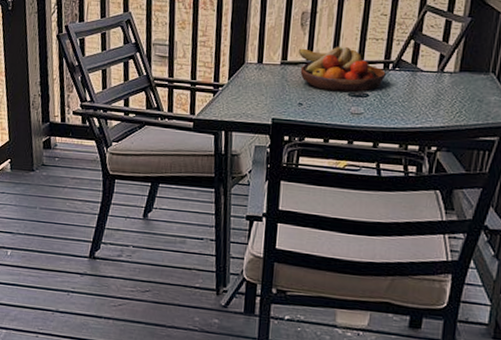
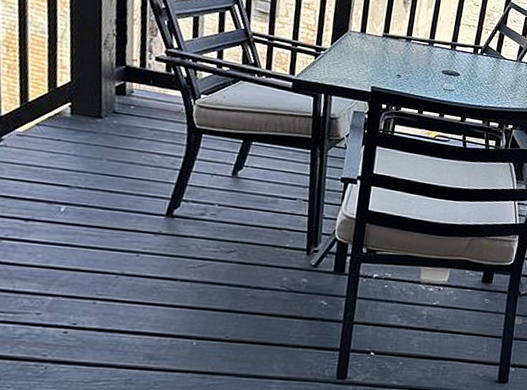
fruit bowl: present [298,46,386,93] -> none [399,24,475,72]

